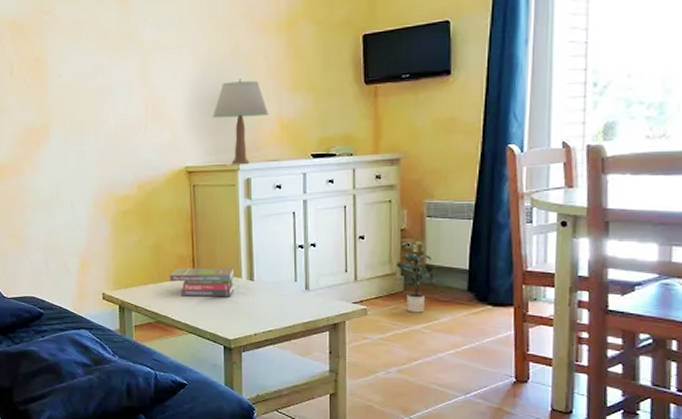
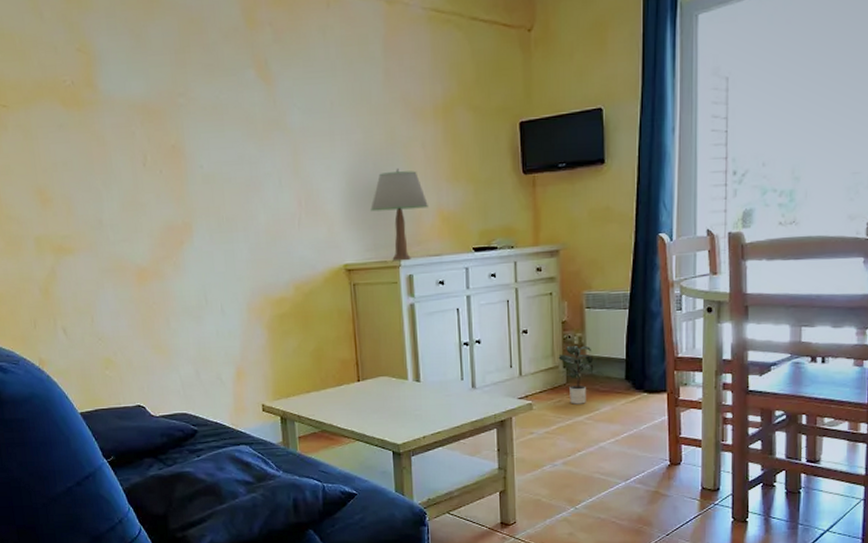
books: present [170,267,235,297] -> none [333,369,401,403]

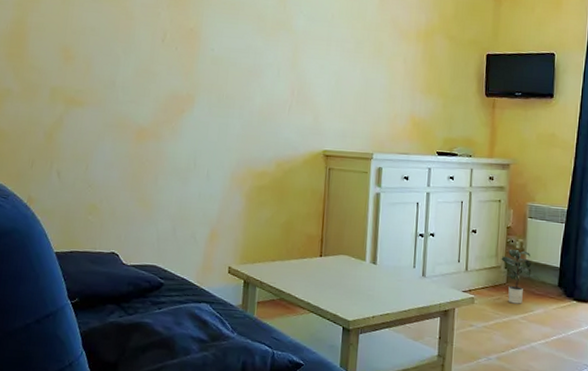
table lamp: present [370,169,428,262] -> none [353,76,403,155]

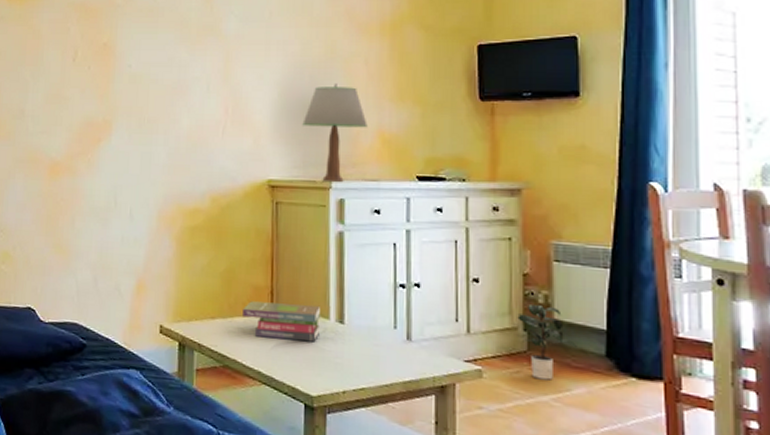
books: none [297,247,359,279] -> present [243,301,321,343]
table lamp: none [353,76,403,155] -> present [302,84,368,183]

